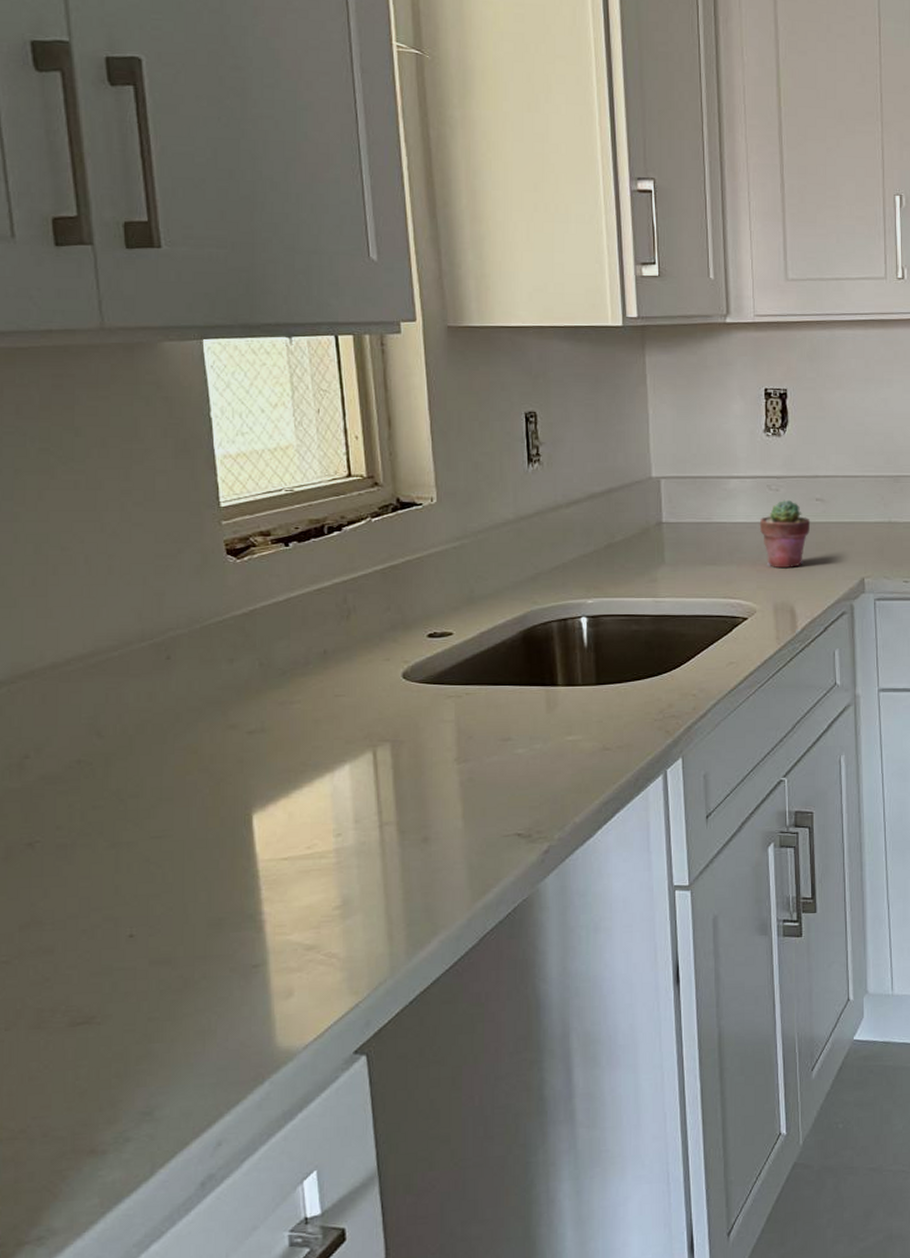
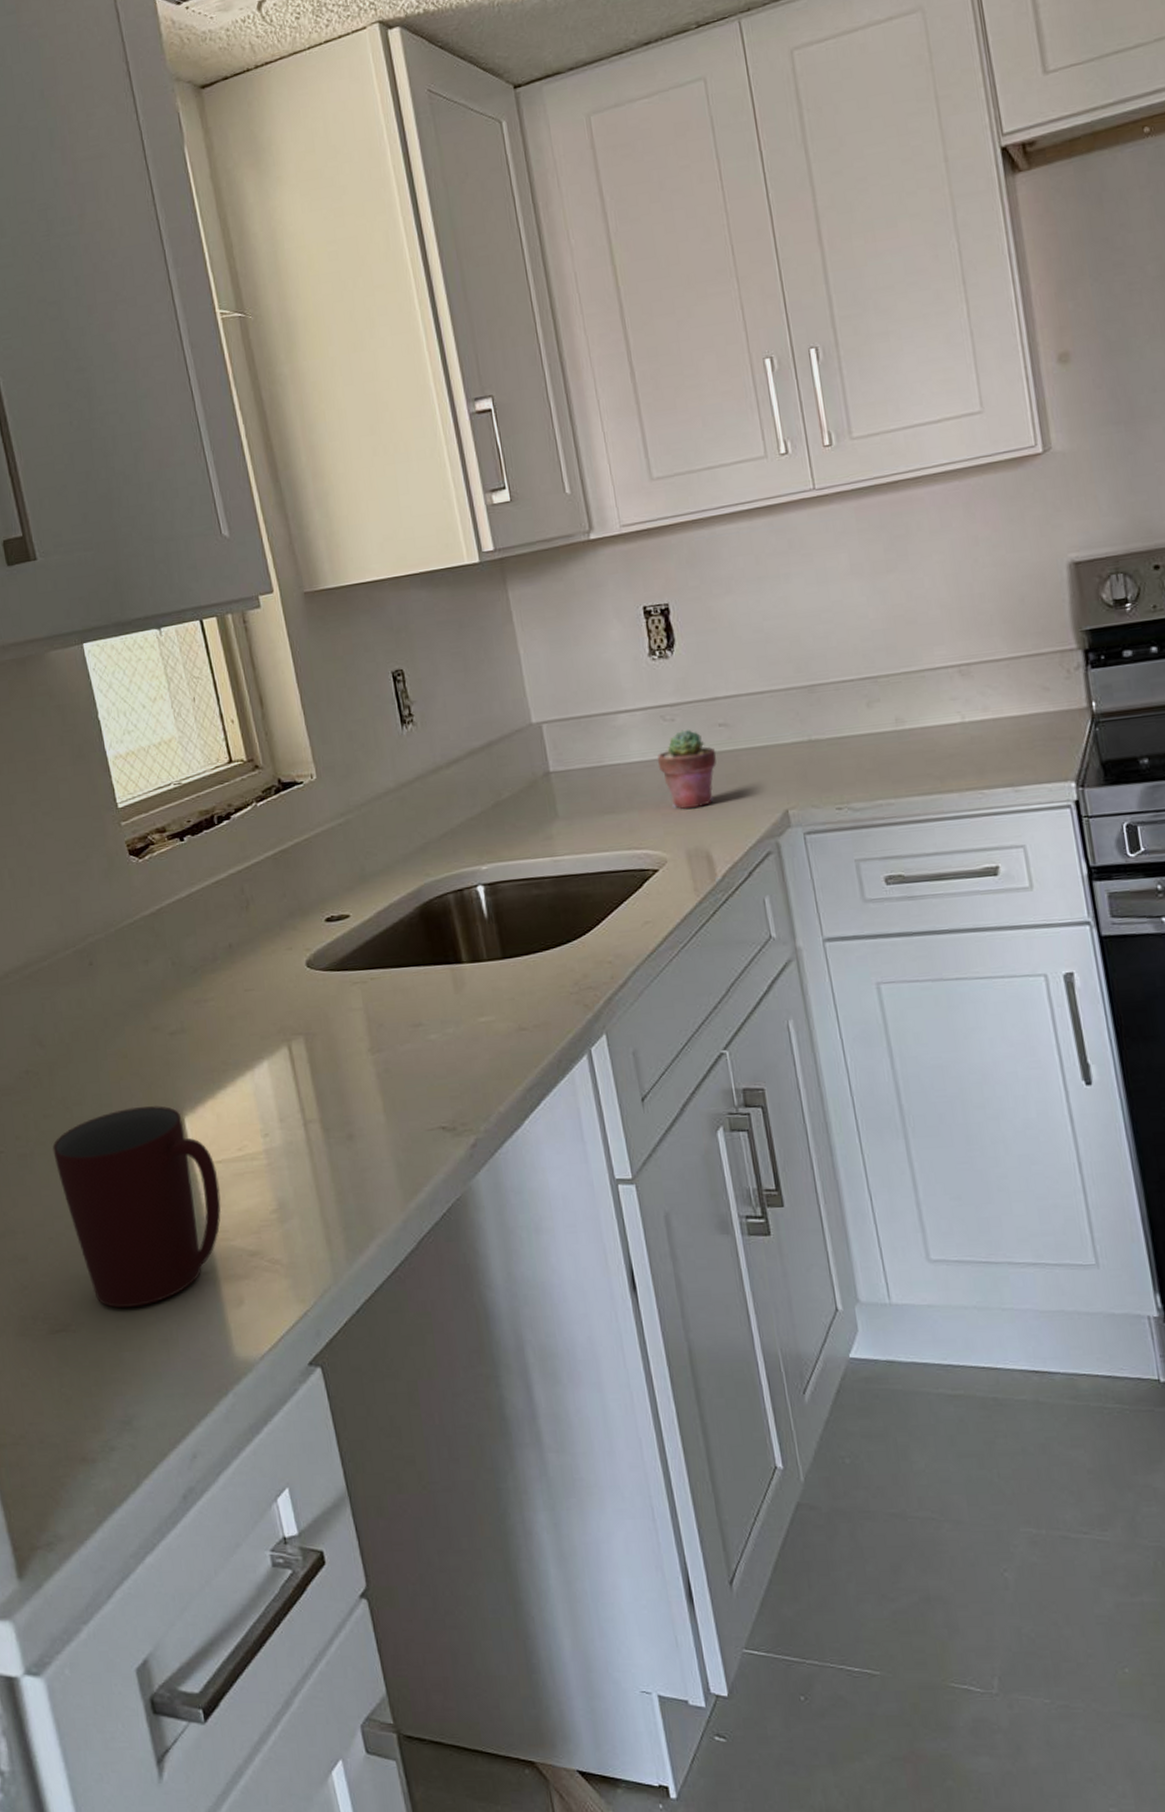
mug: none [99,802,283,1000] -> present [52,1105,221,1308]

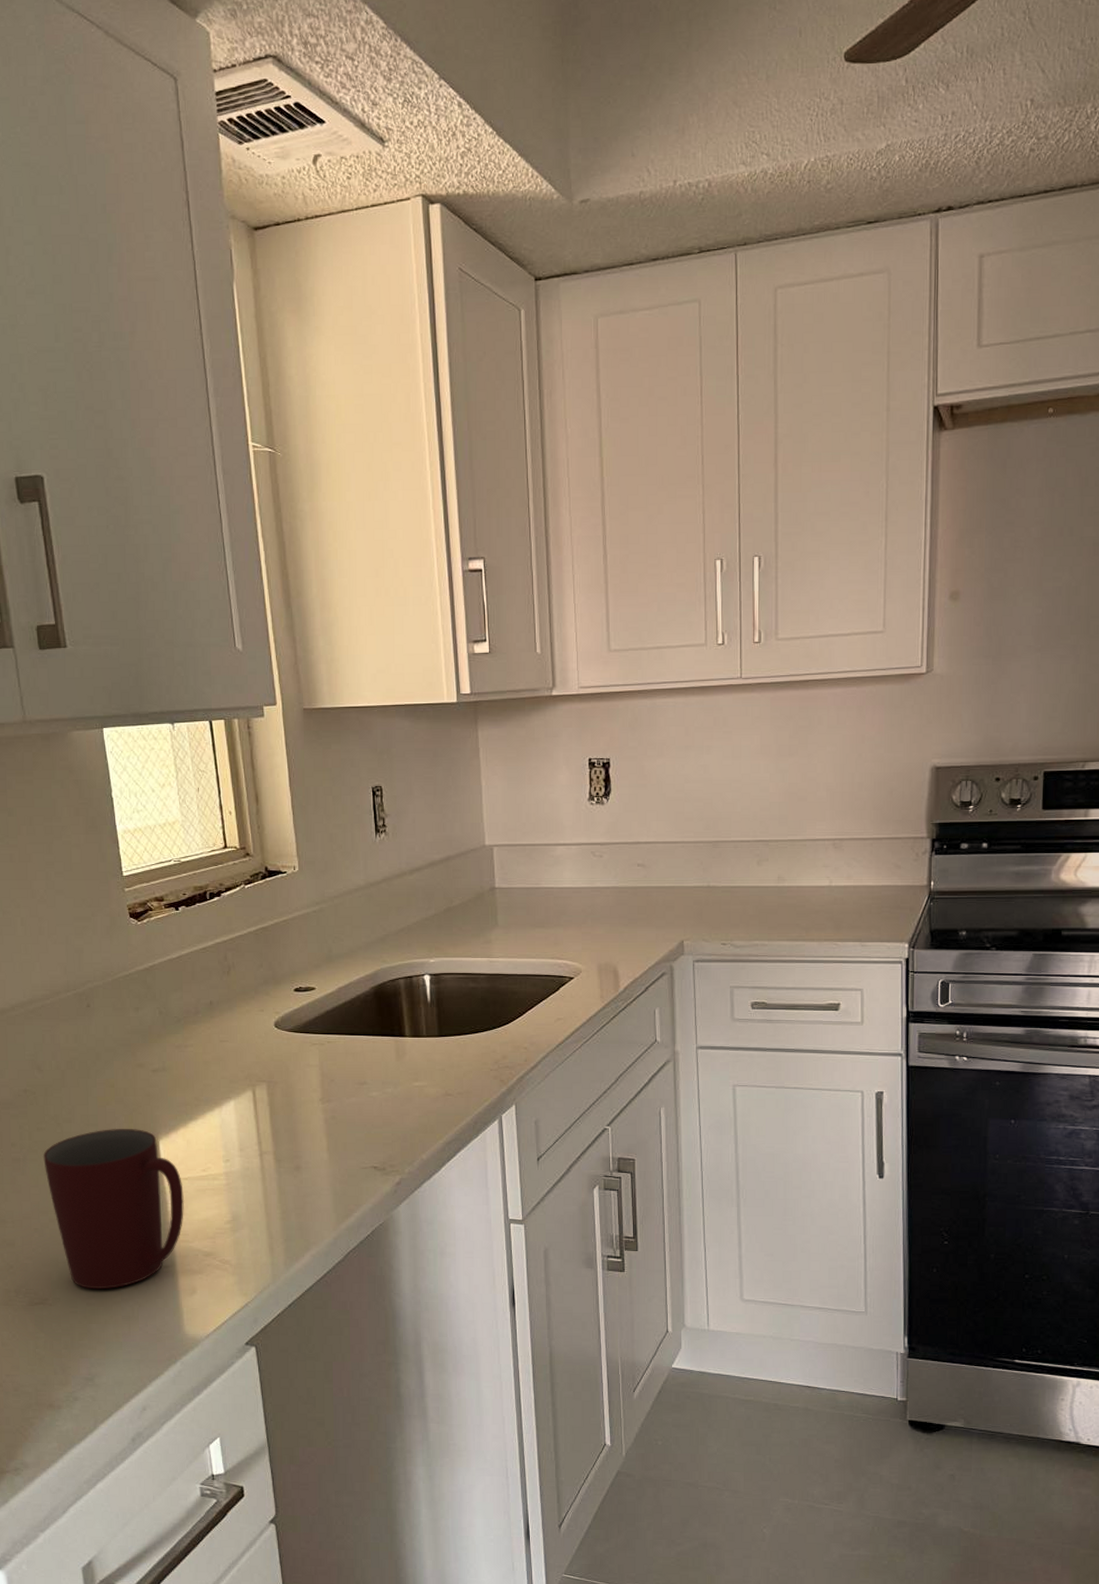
potted succulent: present [657,729,717,809] -> none [584,865,633,930]

